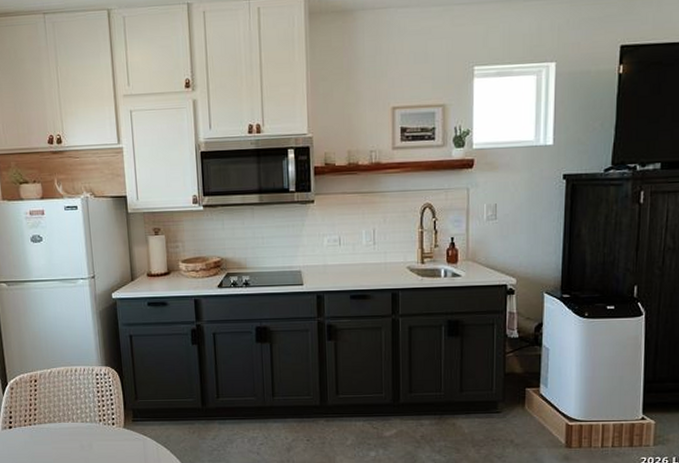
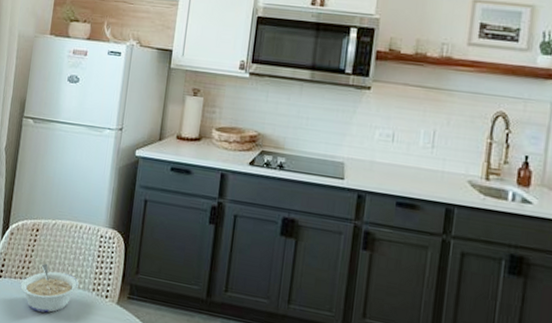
legume: none [31,407,86,449] -> present [20,263,79,313]

